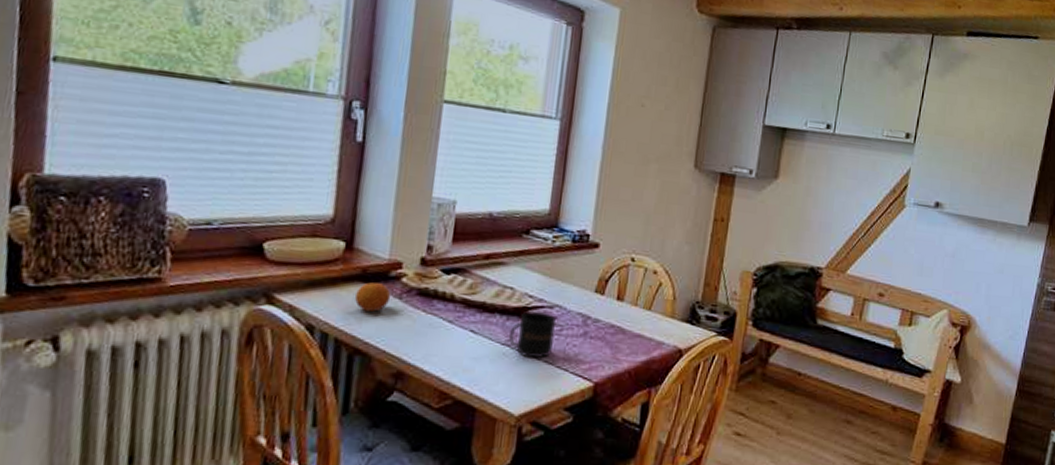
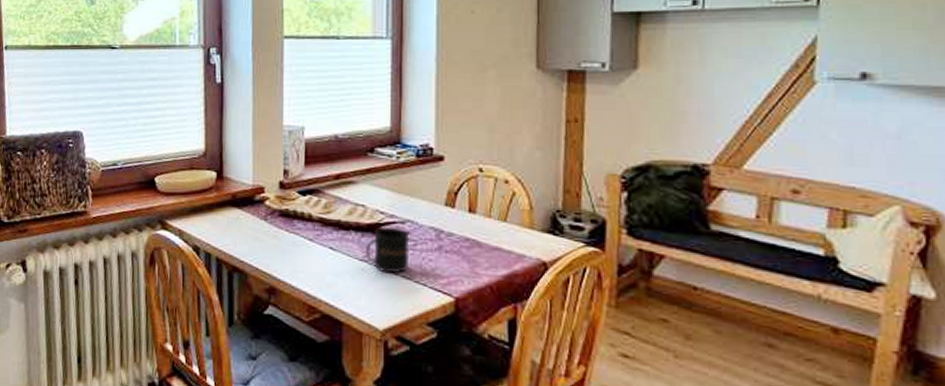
fruit: present [355,282,391,312] -> none [229,207,258,233]

